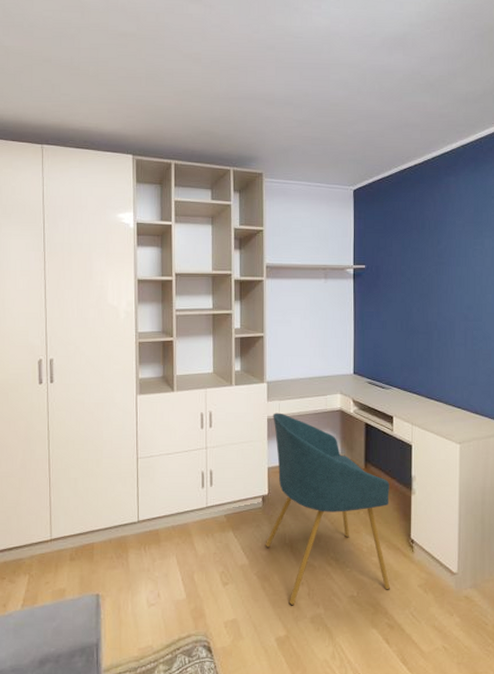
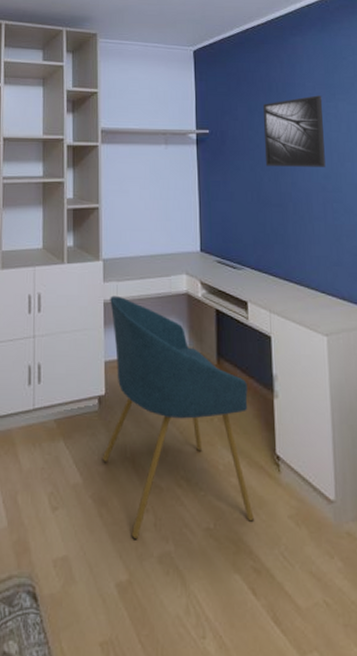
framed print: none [415,232,470,299] -> present [263,95,326,167]

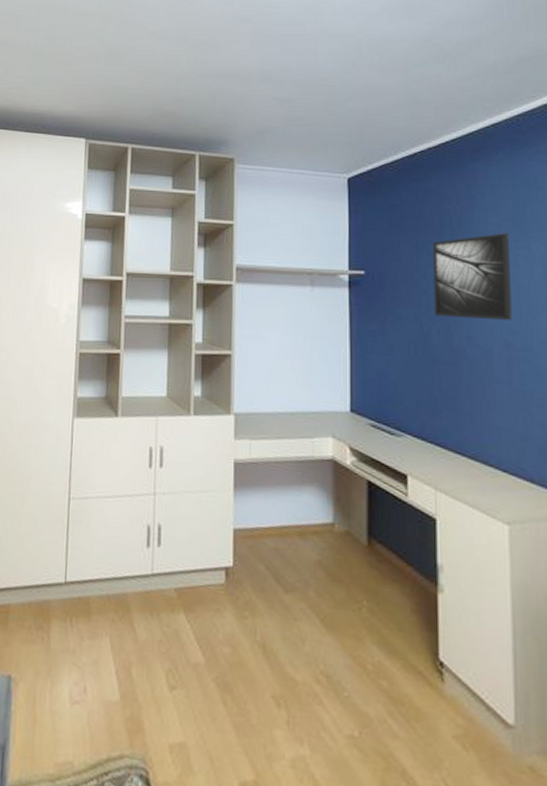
chair: present [102,295,254,540] -> none [227,455,409,737]

